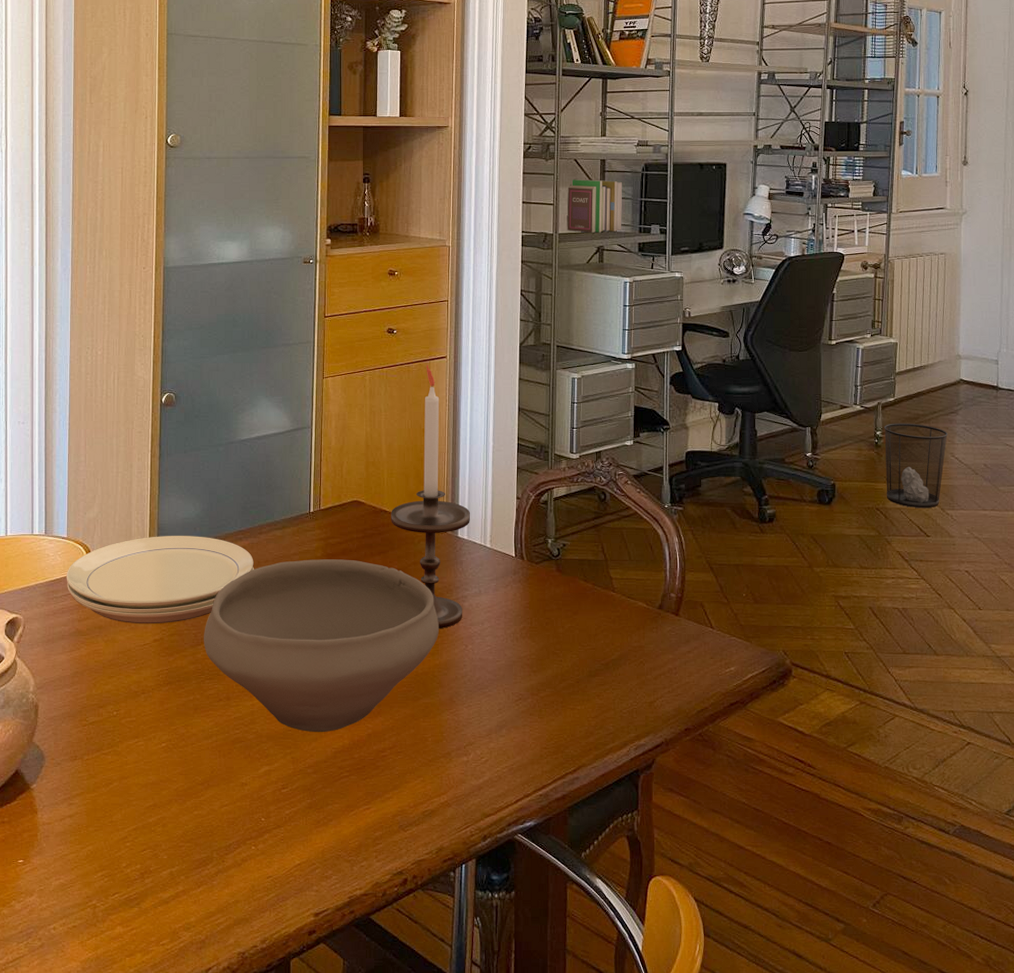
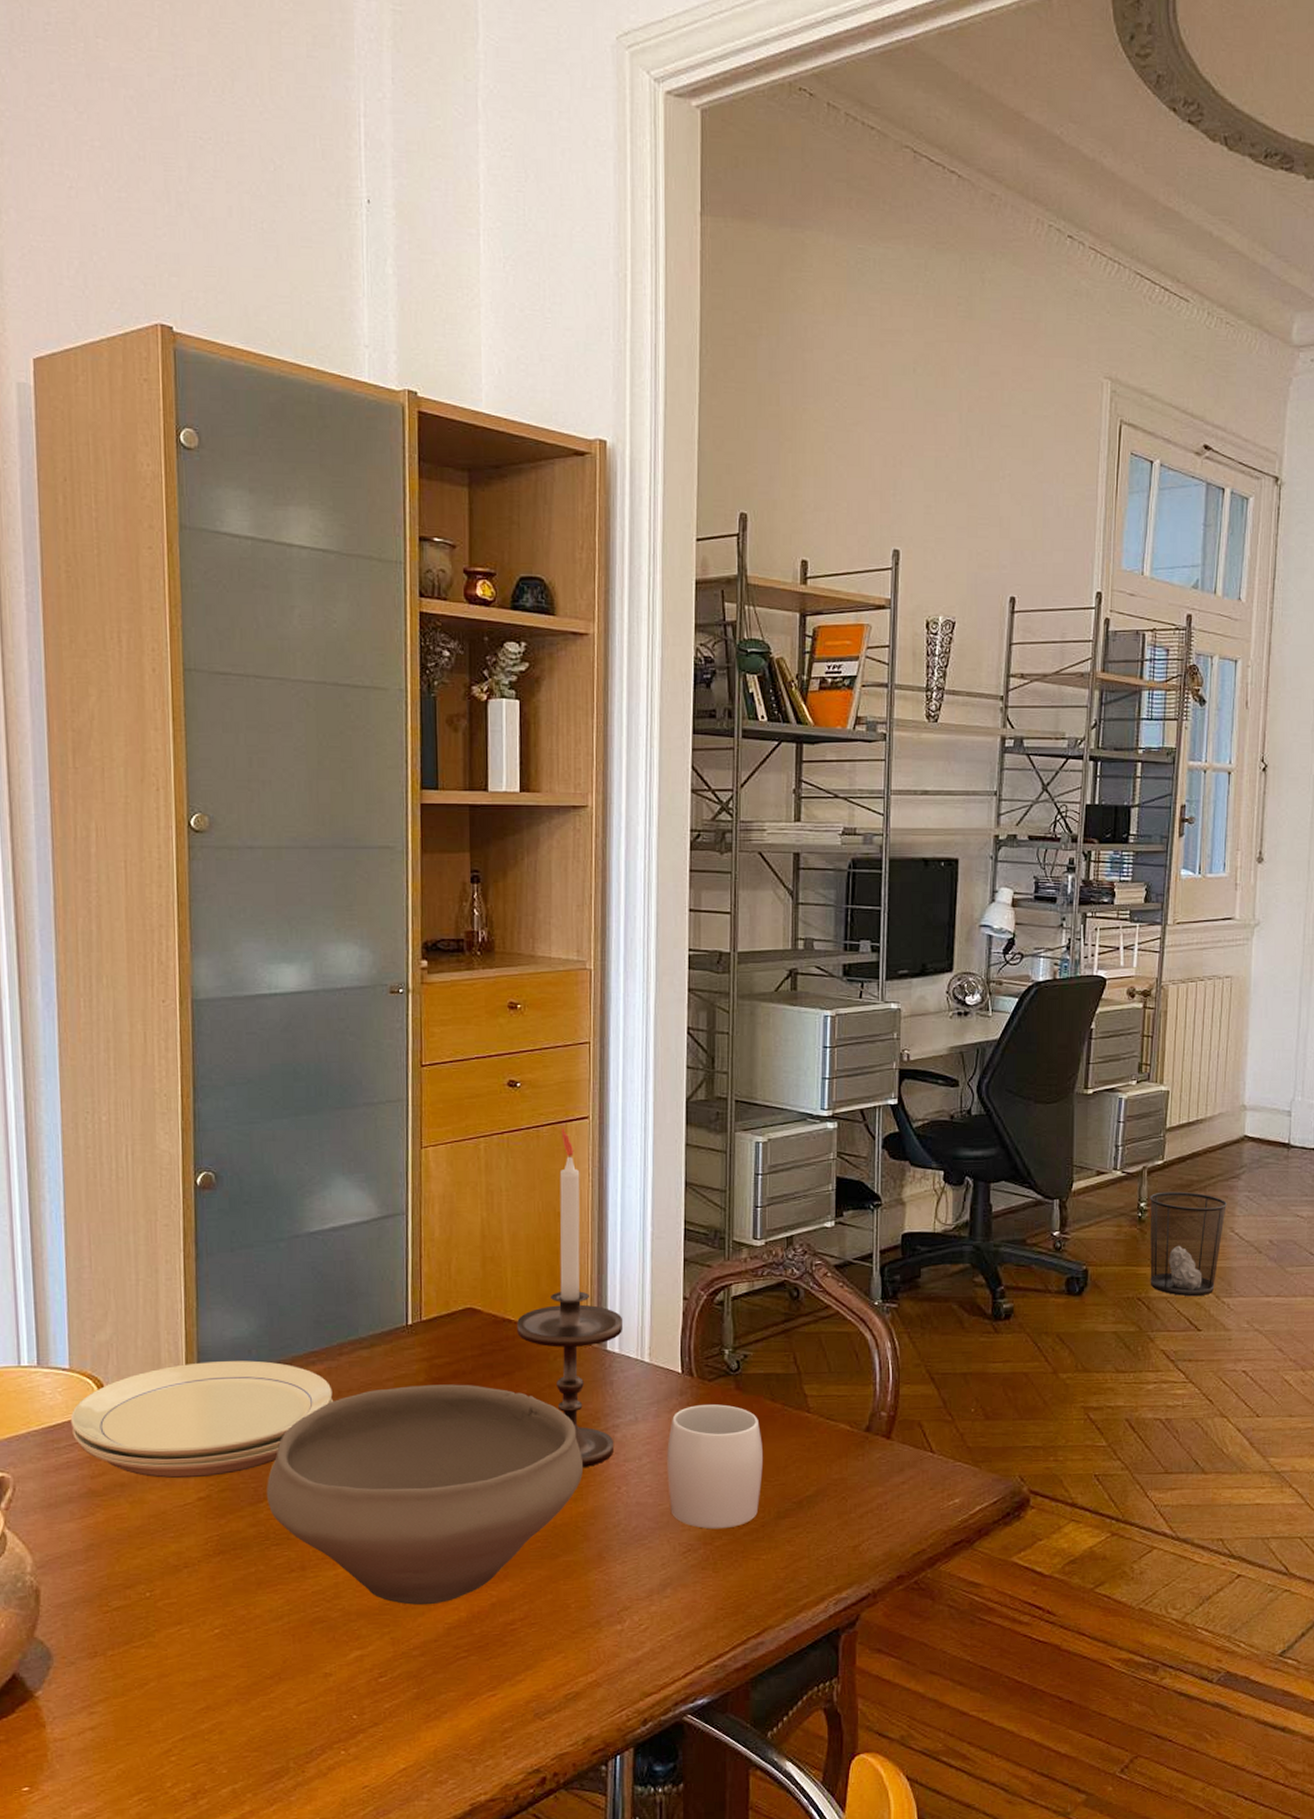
mug: none [503,583,579,683] -> present [667,1404,764,1530]
books: present [567,179,623,233] -> none [749,879,823,951]

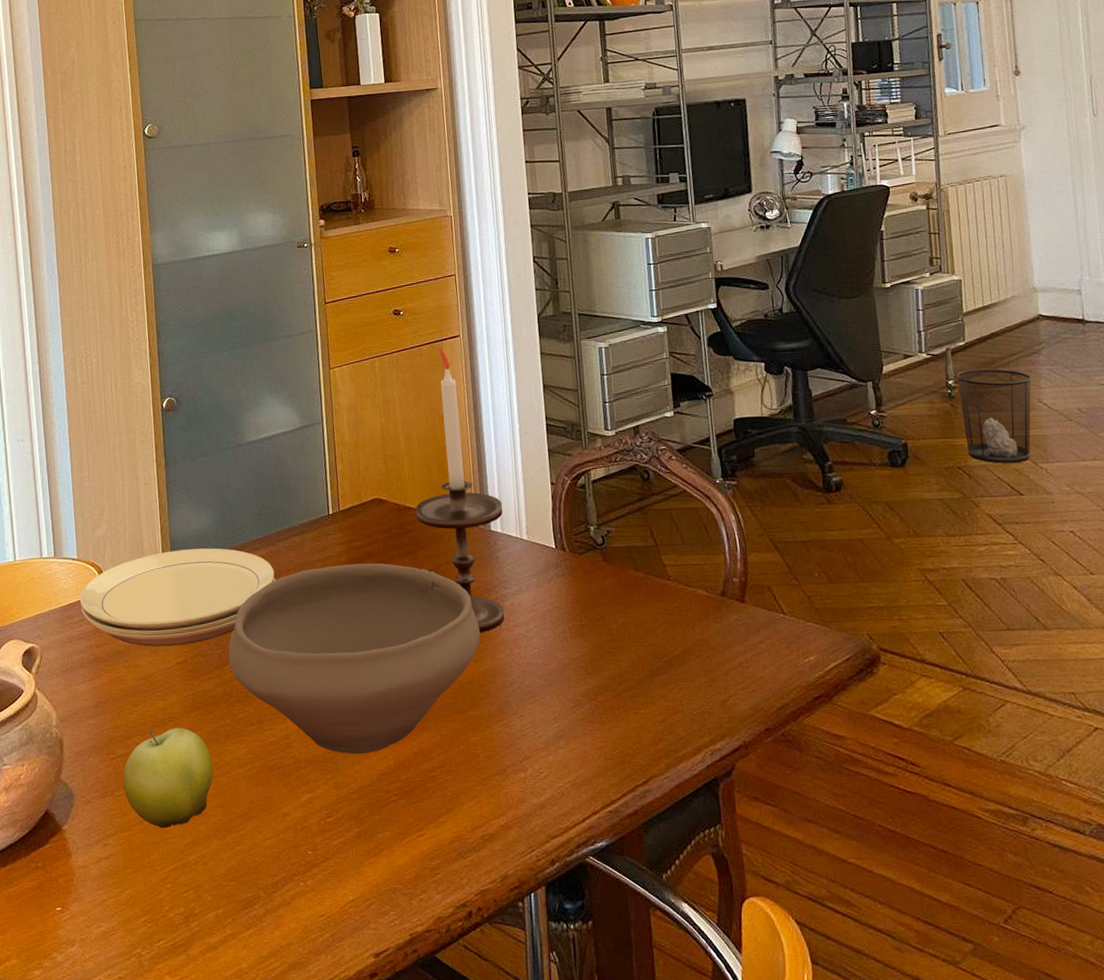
fruit: none [118,1575,239,1693] -> present [122,727,214,829]
mug: present [667,1404,764,1530] -> none [549,575,634,687]

